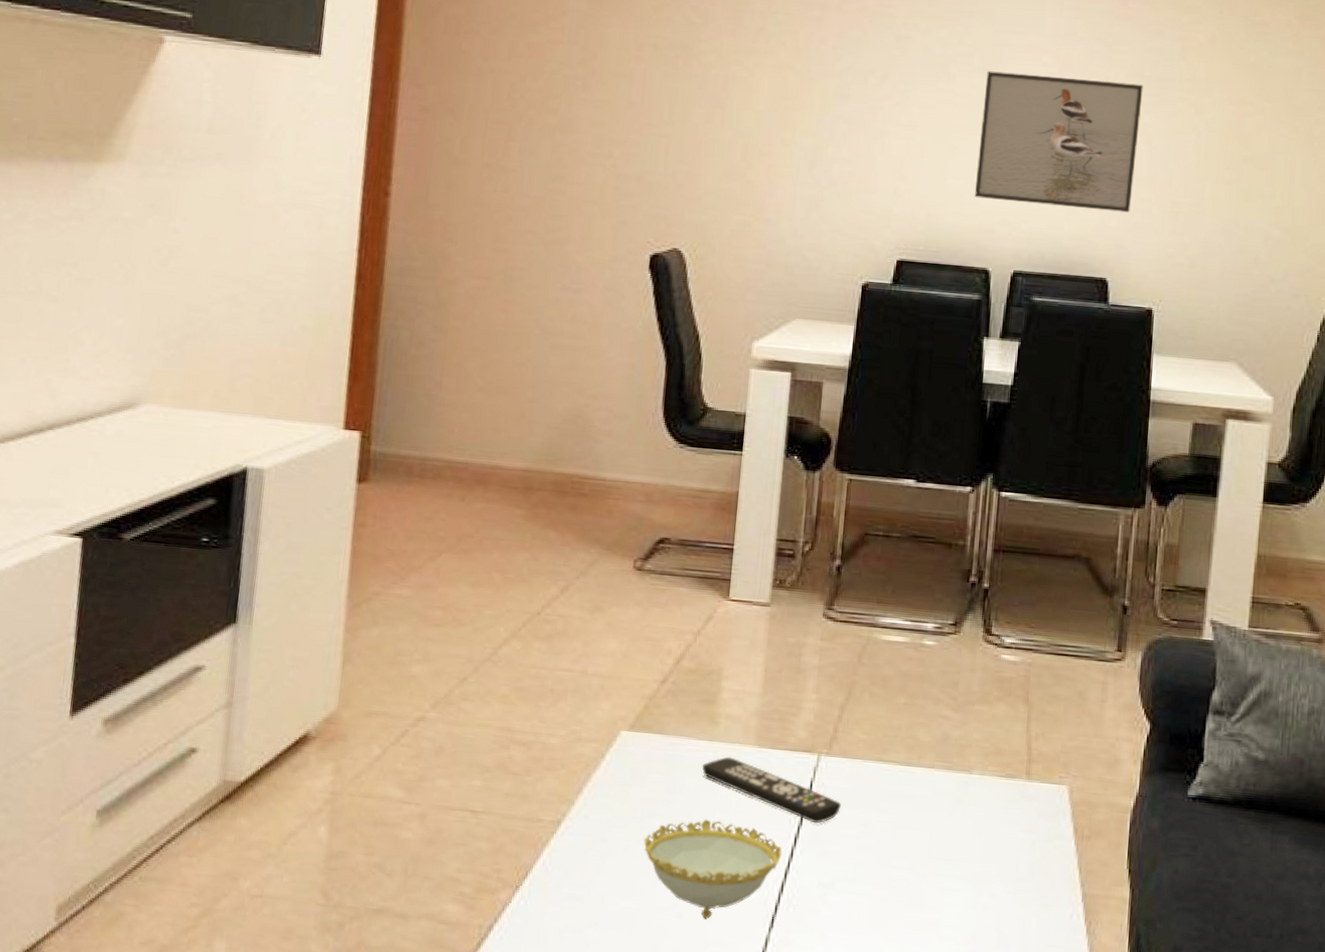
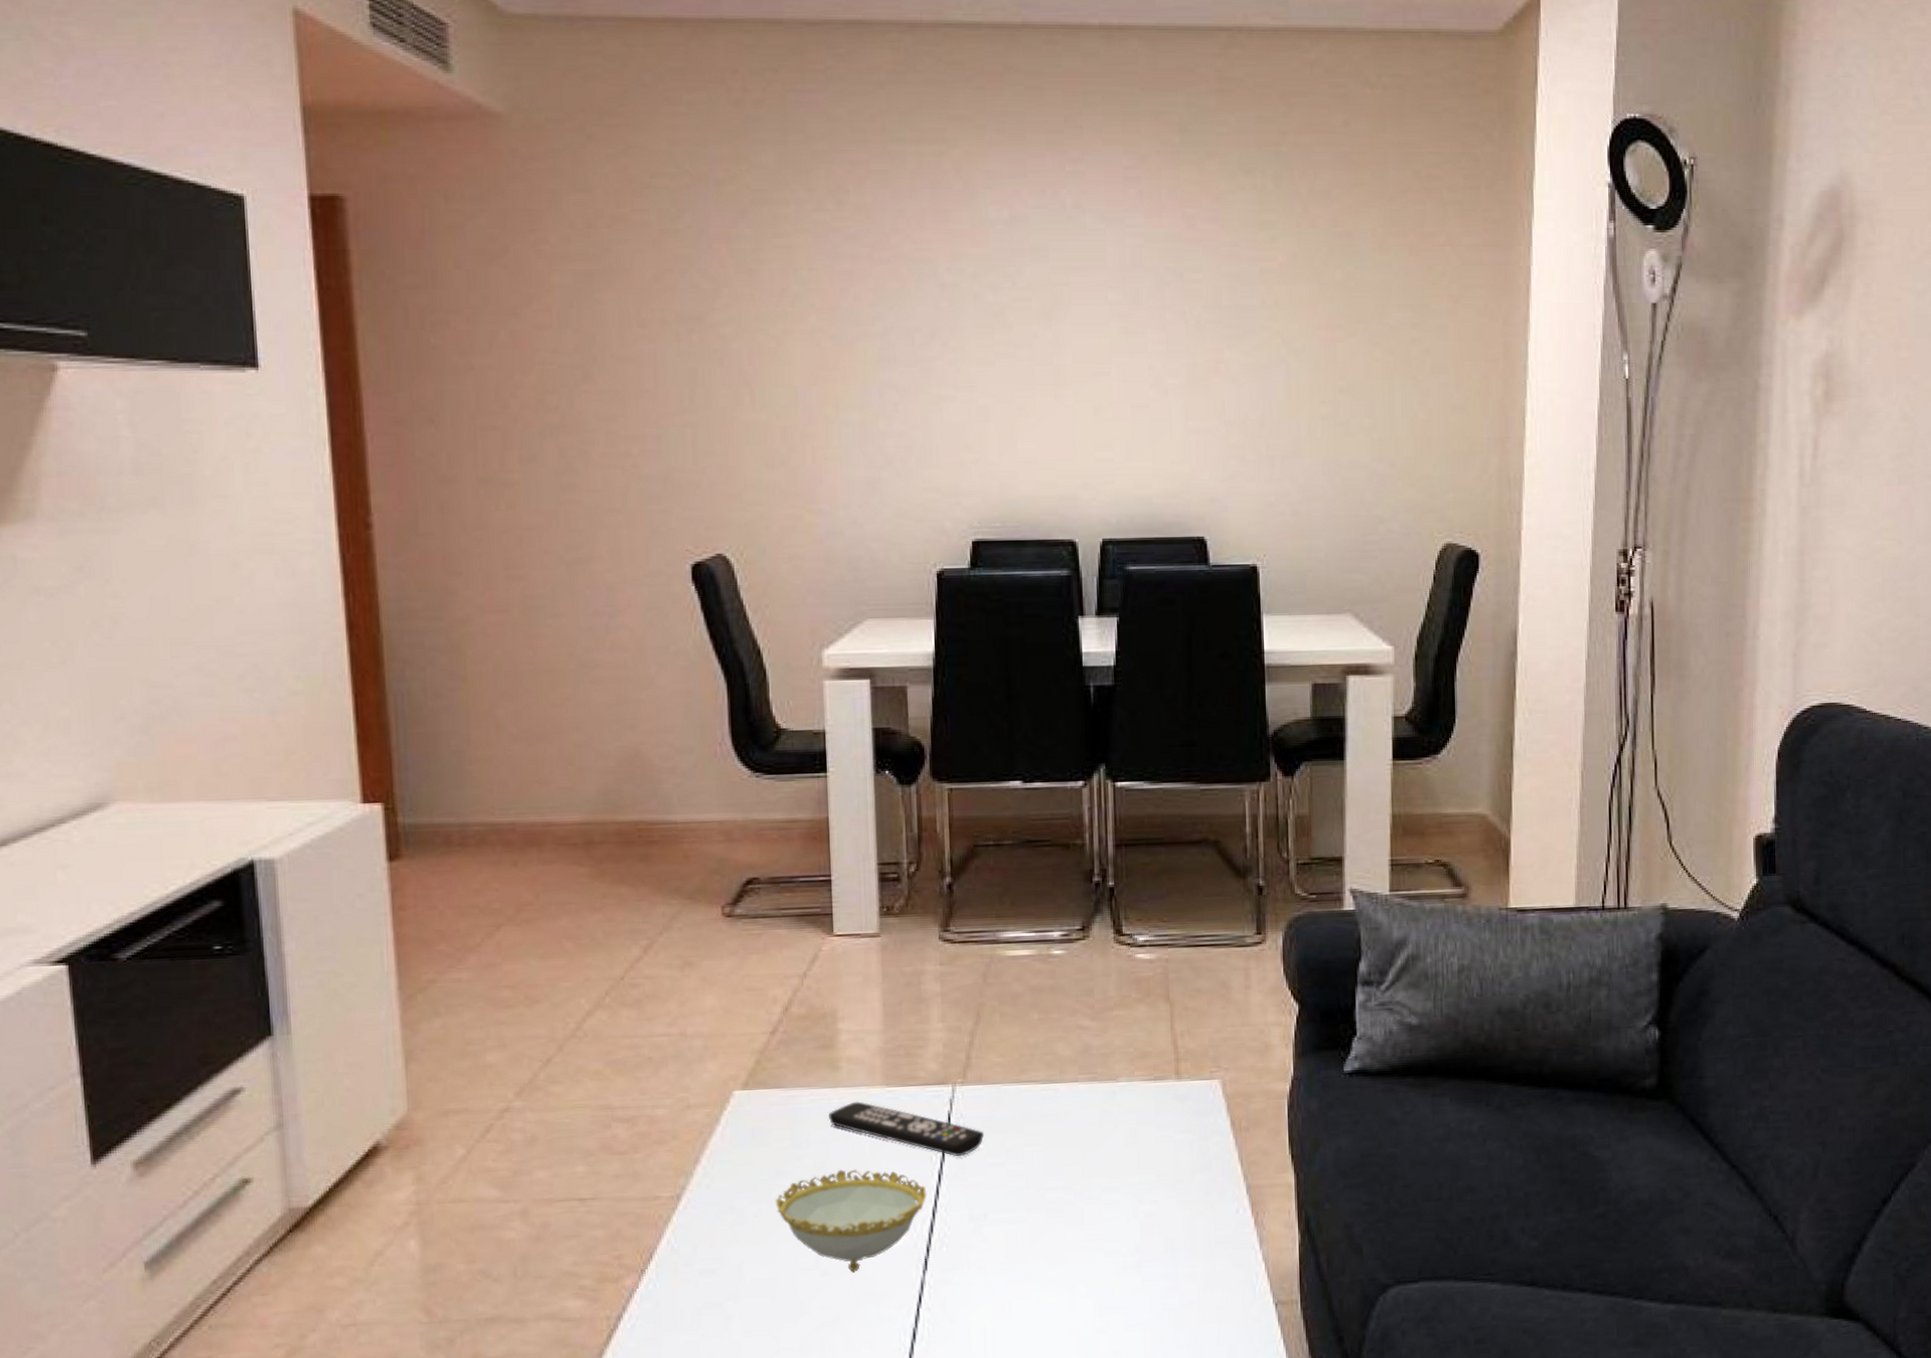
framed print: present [974,71,1143,213] -> none [1048,315,1223,462]

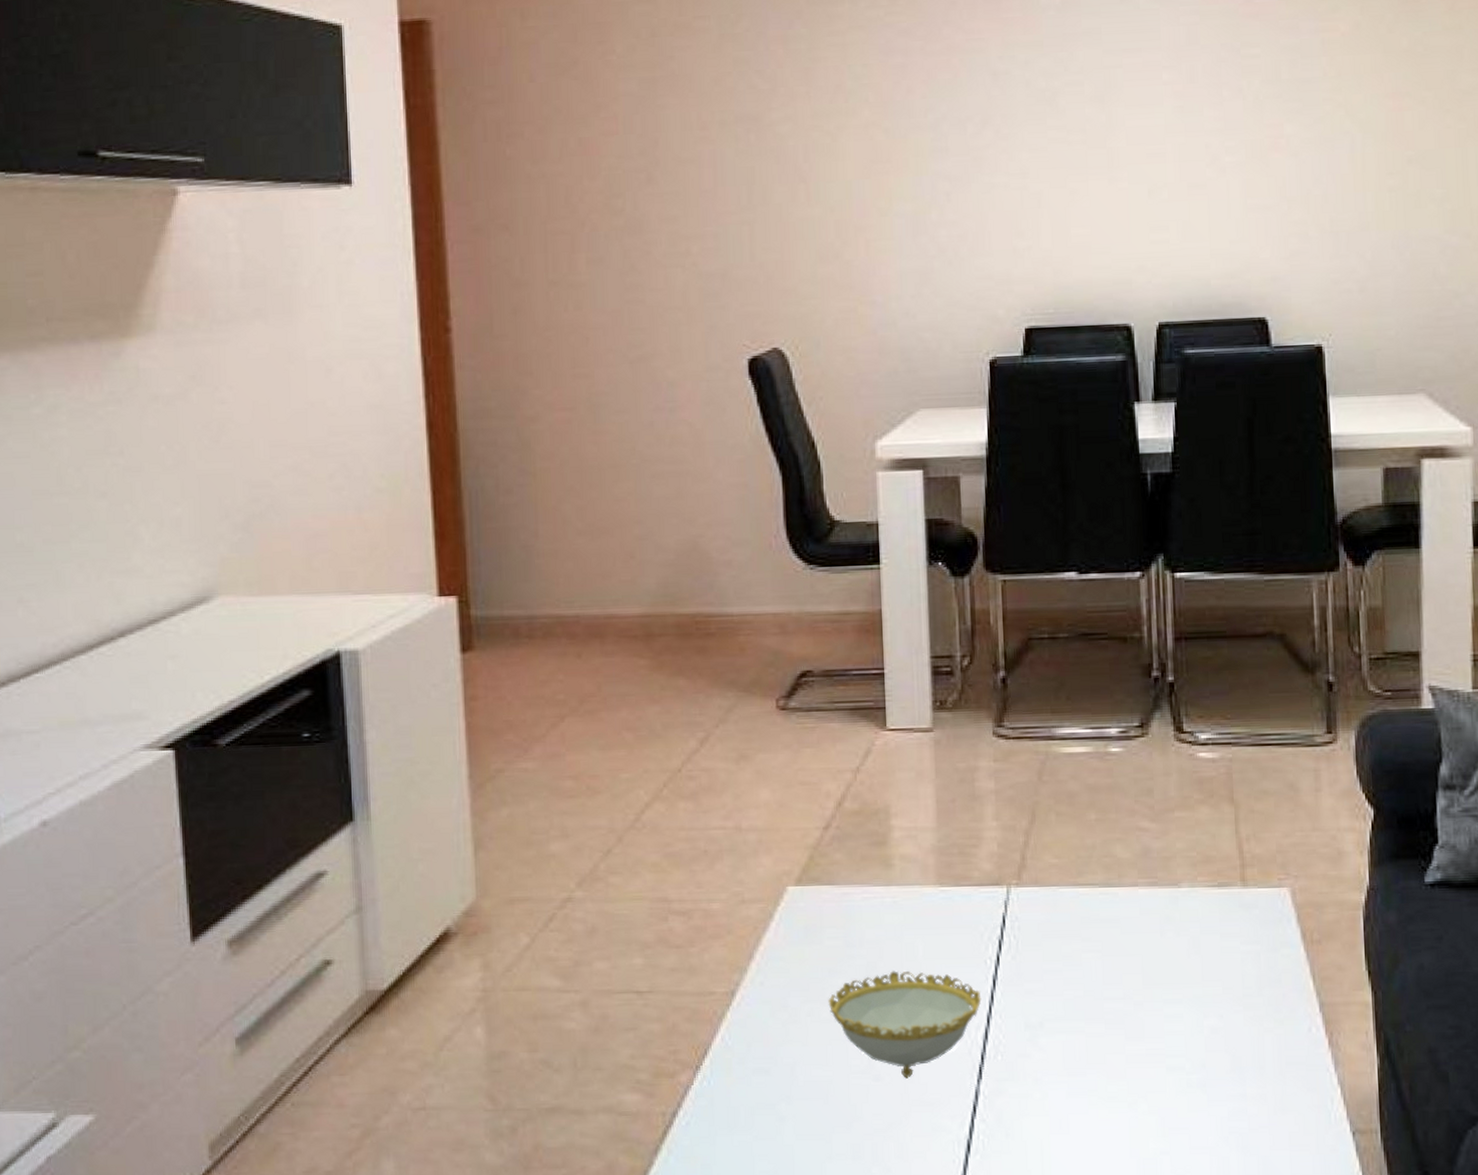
remote control: present [829,1101,985,1157] -> none [882,900,1041,962]

